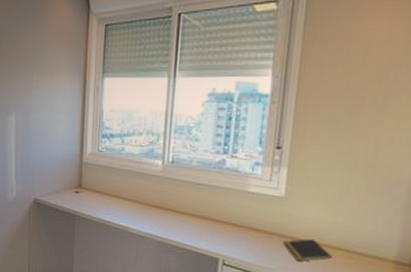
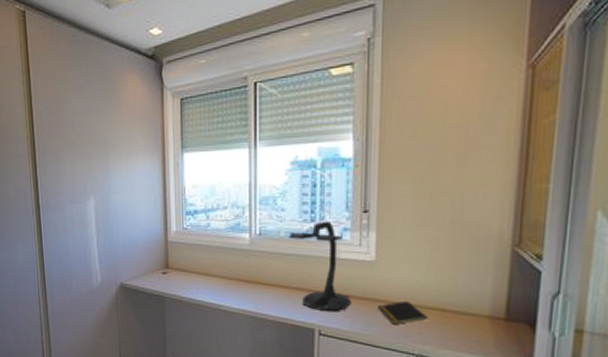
desk lamp: none [200,153,257,244] -> present [288,220,350,312]

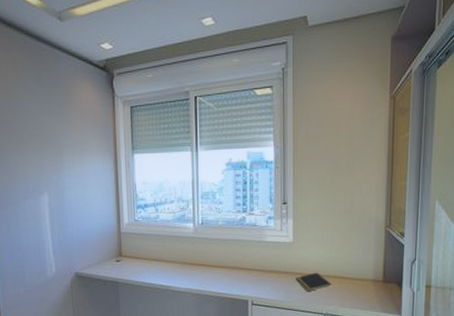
desk lamp: present [288,220,350,312] -> none [225,211,275,285]

